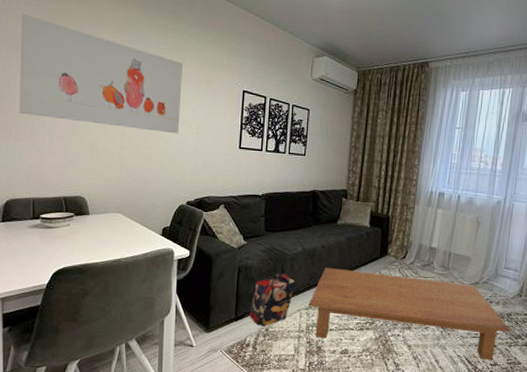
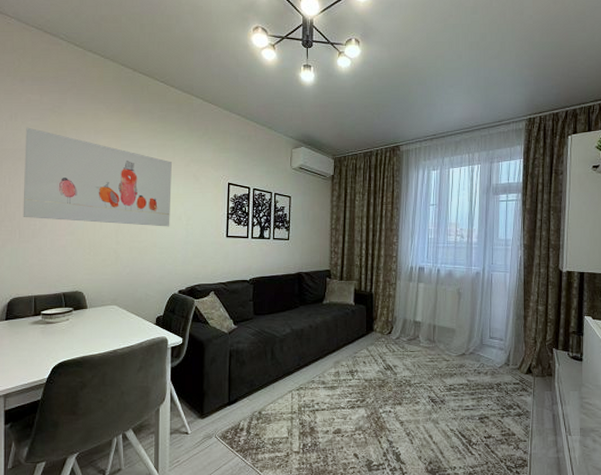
backpack: present [249,273,296,327] -> none [241,355,286,410]
coffee table: present [308,267,511,361] -> none [299,347,501,433]

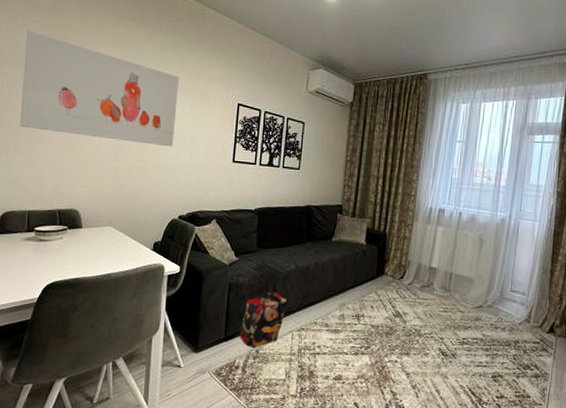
backpack: none [241,355,286,410] -> present [238,291,288,348]

